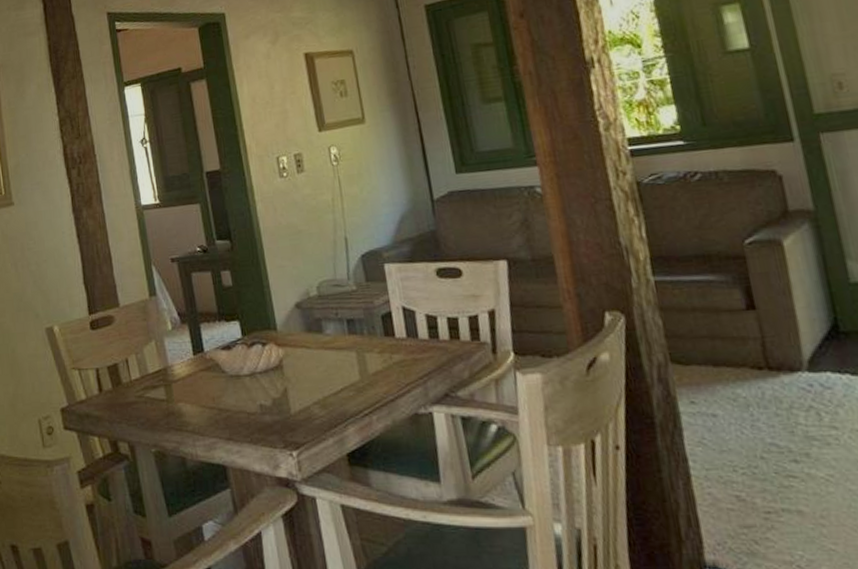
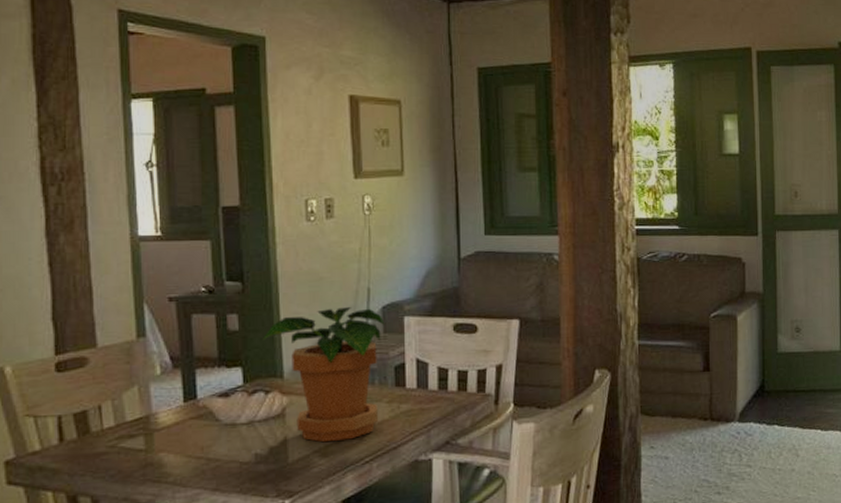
potted plant: none [254,257,372,394] -> present [262,307,385,443]

